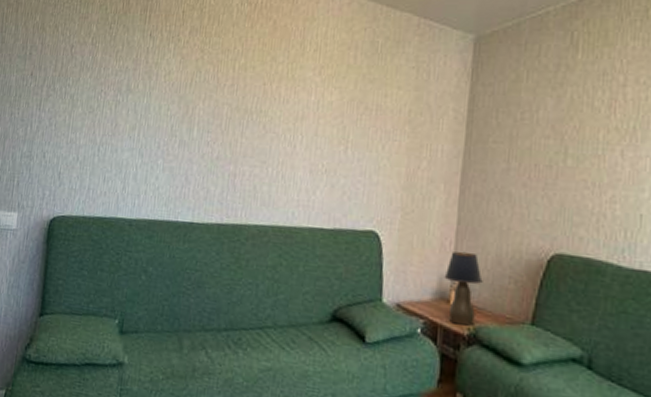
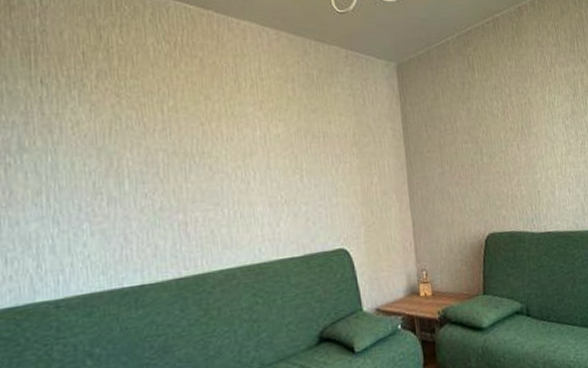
table lamp: present [444,251,483,326] -> none [410,248,442,312]

